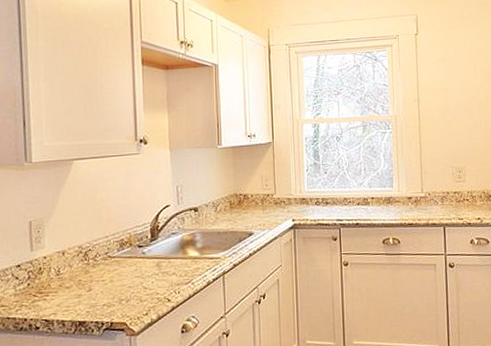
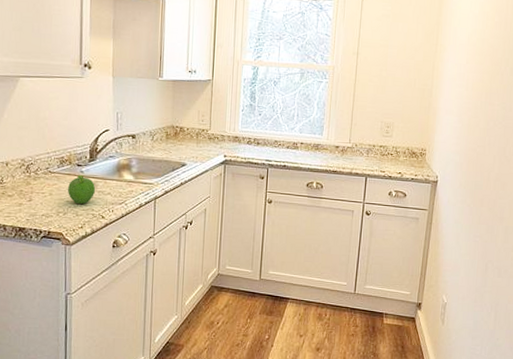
fruit: none [130,256,160,288] -> present [68,174,96,204]

